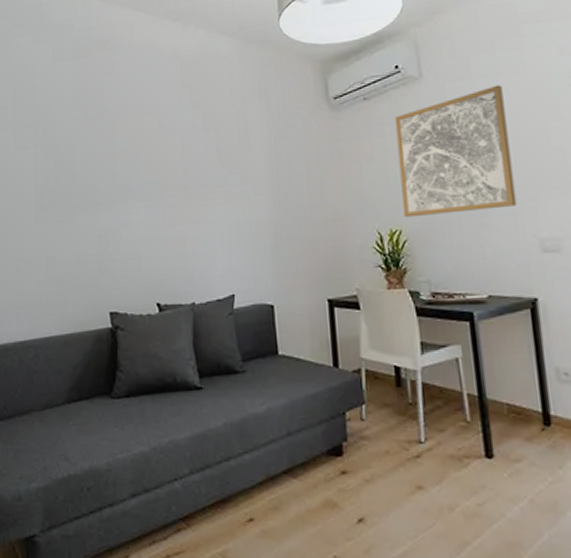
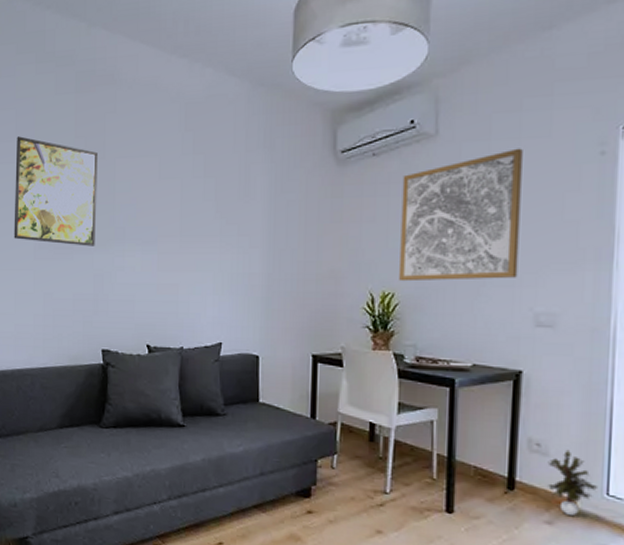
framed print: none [13,102,99,206] -> present [14,136,97,246]

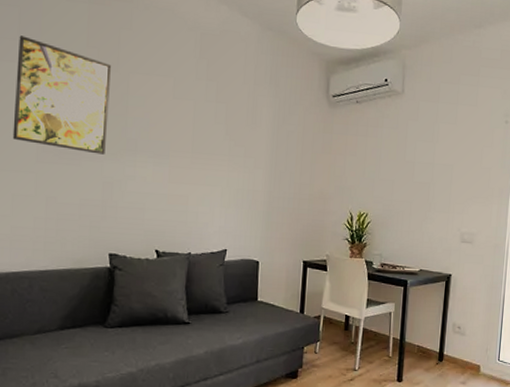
wall art: present [399,148,523,282] -> none [372,111,459,207]
potted plant: present [547,449,597,517] -> none [464,330,493,377]

